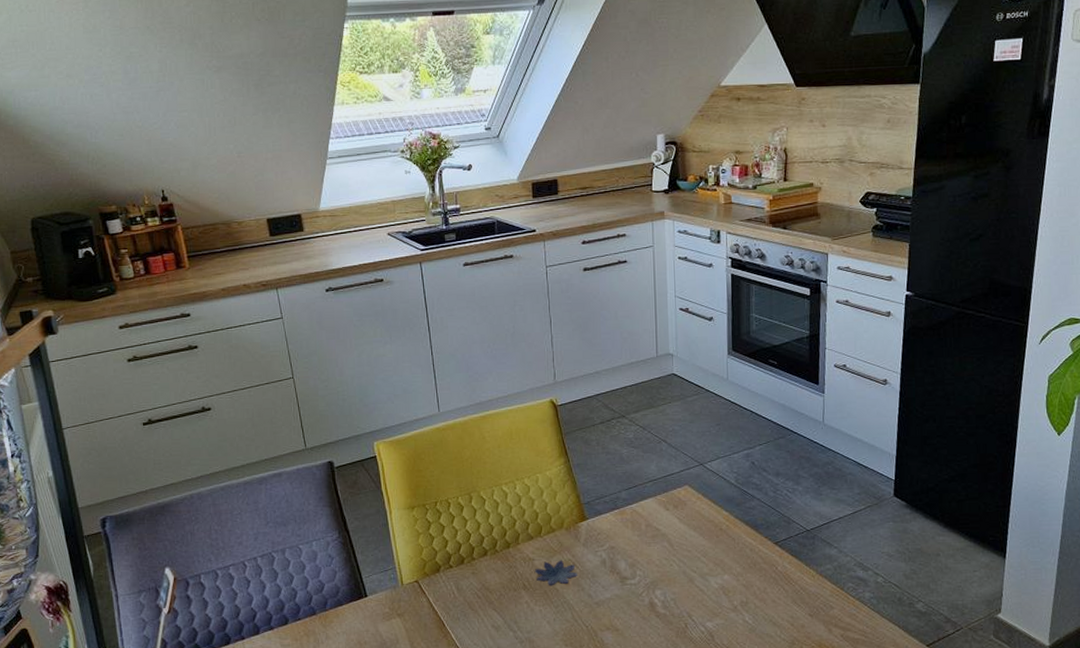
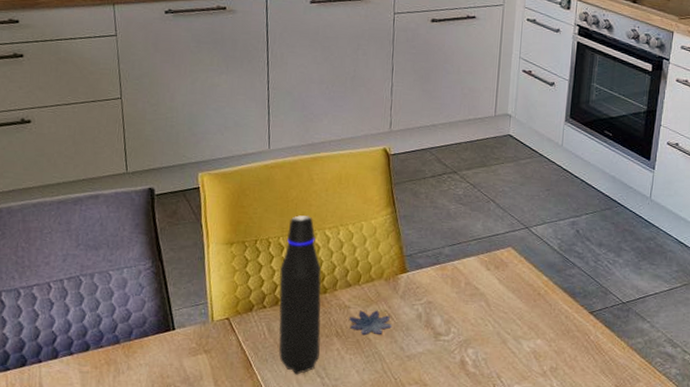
water bottle: none [461,474,509,631] -> present [278,215,322,375]

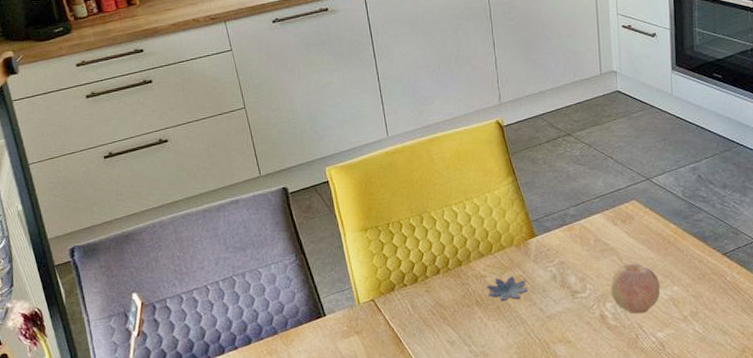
water bottle: present [278,215,322,375] -> none [414,195,463,346]
fruit: none [475,311,525,364] -> present [611,263,661,314]

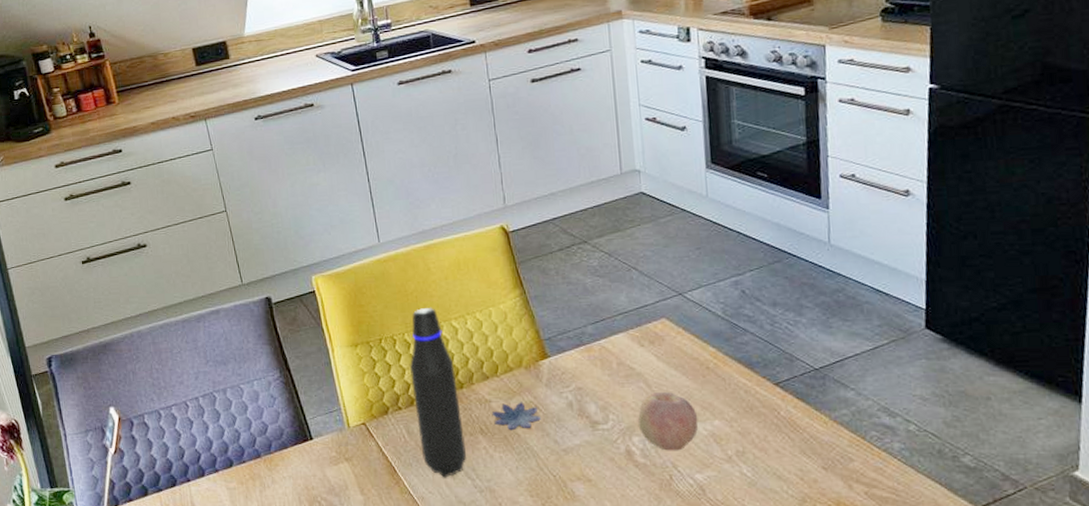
water bottle: none [414,195,463,346] -> present [409,308,466,478]

